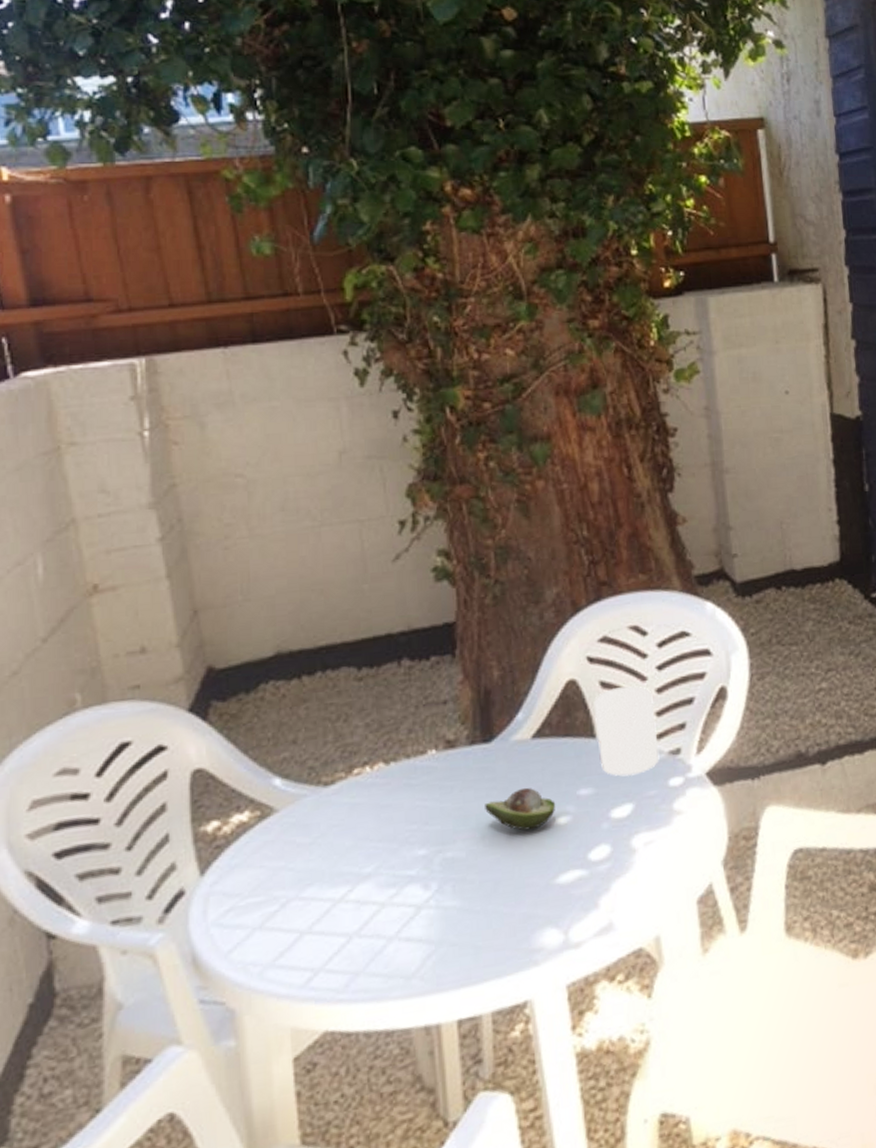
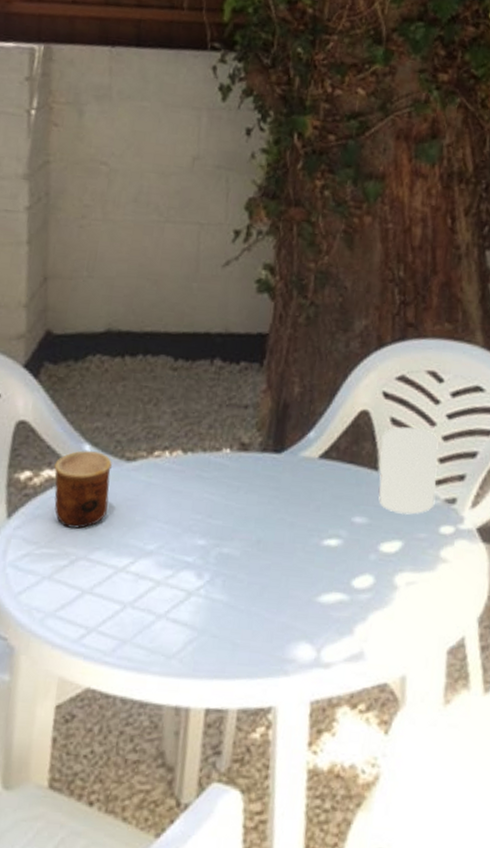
cup: none [244,783,312,871] -> present [54,450,112,529]
fruit: present [485,787,556,831] -> none [265,503,331,545]

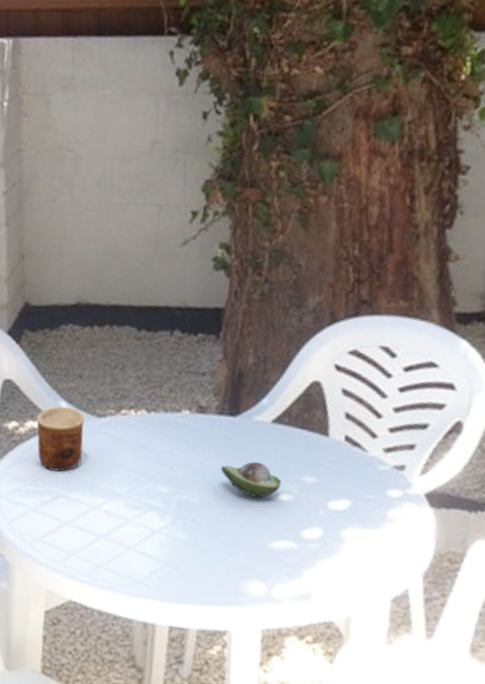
fruit: none [265,503,331,545] -> present [221,461,282,498]
cup: present [378,426,439,515] -> none [328,397,389,478]

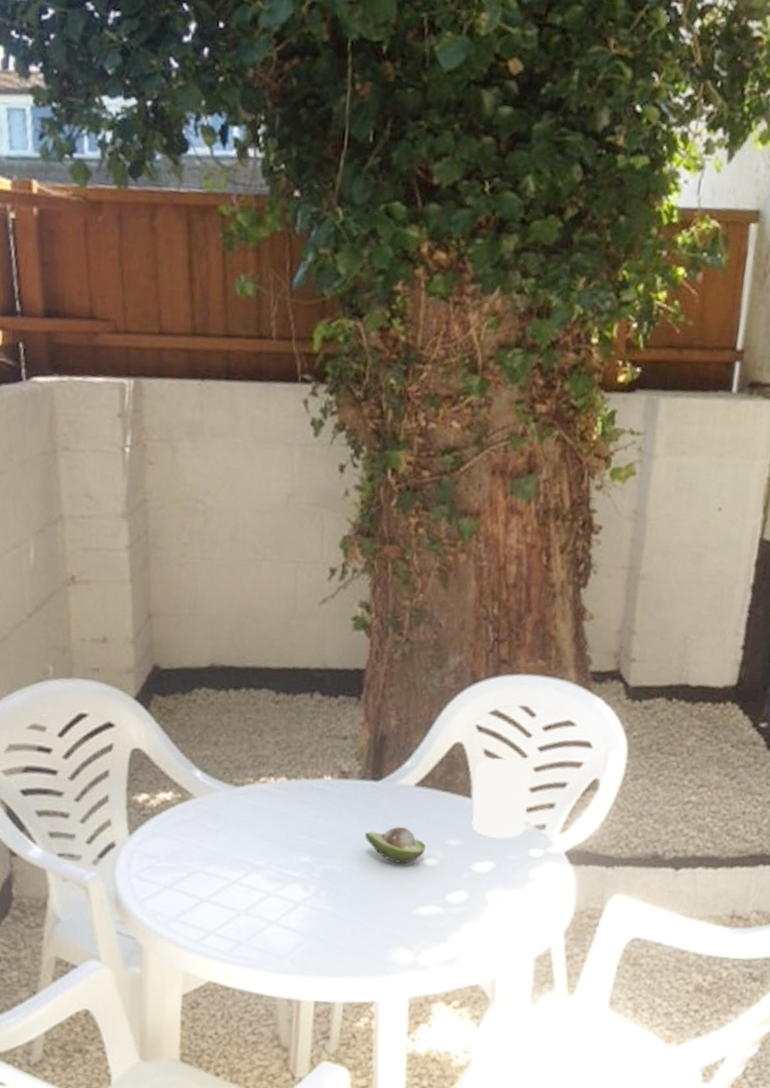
cup: present [36,406,85,472] -> none [168,776,222,846]
cup: none [328,397,389,478] -> present [471,758,530,839]

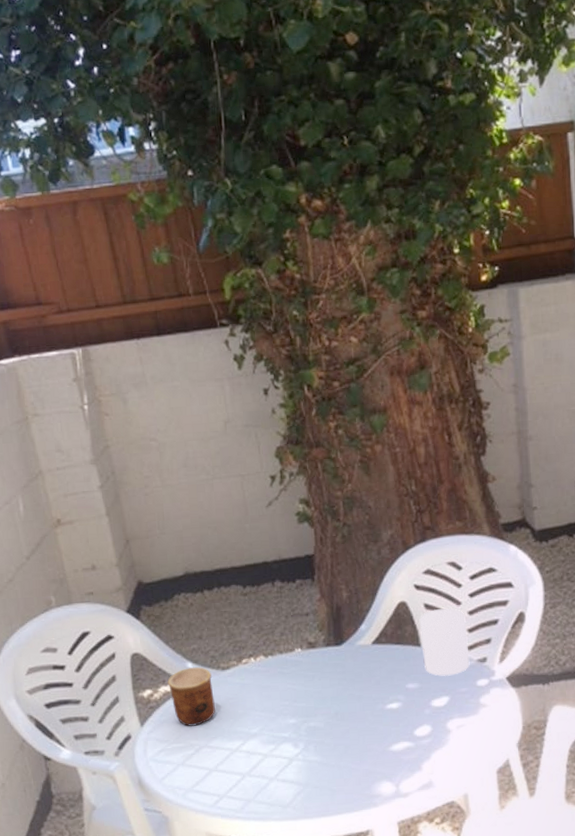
cup: none [168,776,222,846] -> present [167,667,215,726]
fruit: present [365,826,426,864] -> none [337,680,390,711]

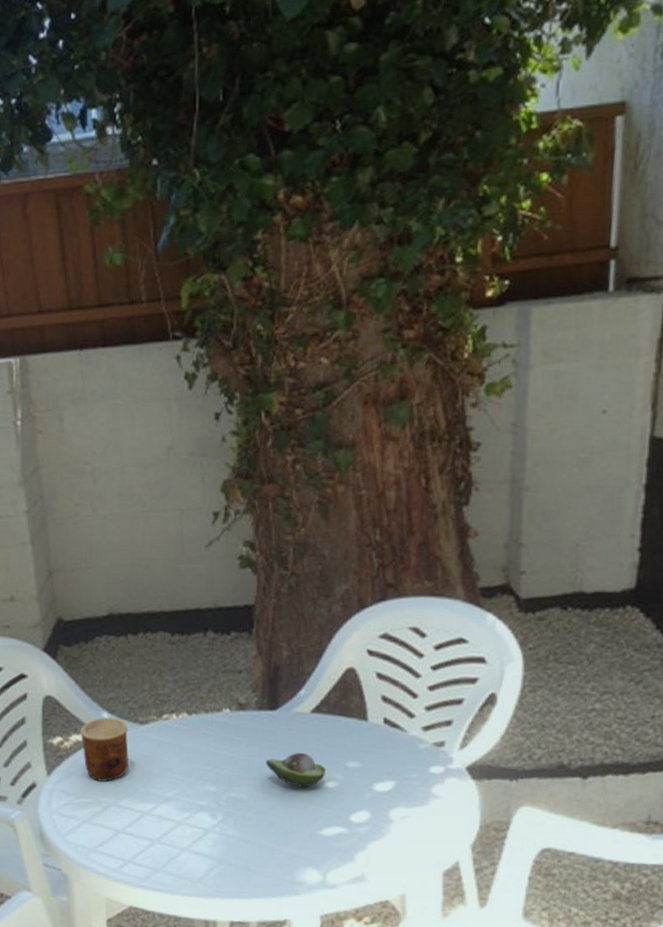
fruit: none [337,680,390,711] -> present [266,752,327,788]
cup: present [419,608,470,676] -> none [368,679,425,758]

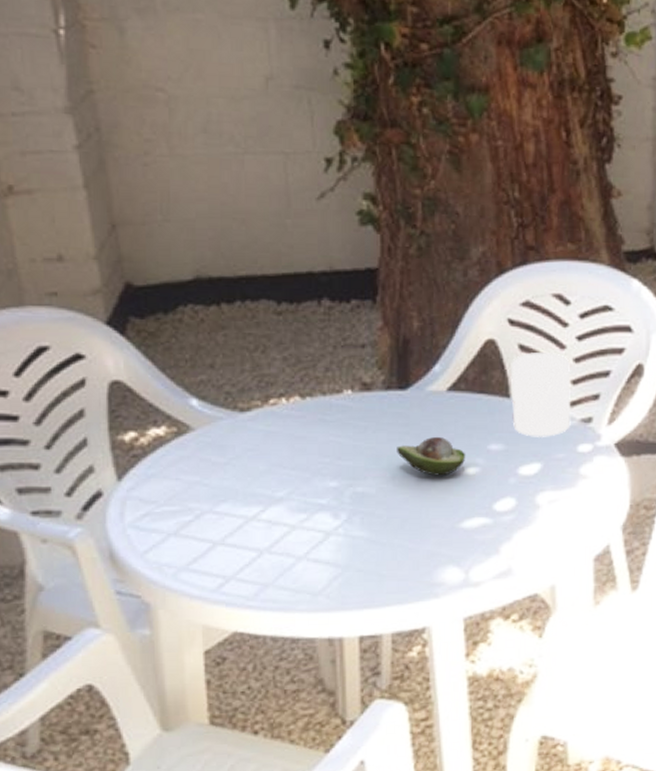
cup: present [80,718,129,782] -> none [160,406,227,484]
cup: none [368,679,425,758] -> present [510,351,571,437]

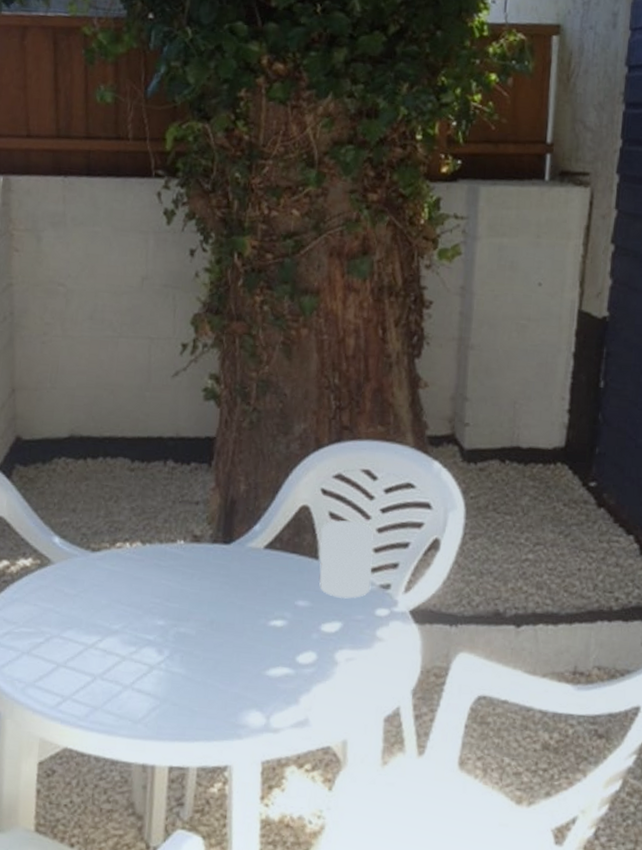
fruit: present [397,436,466,476] -> none [217,588,276,625]

